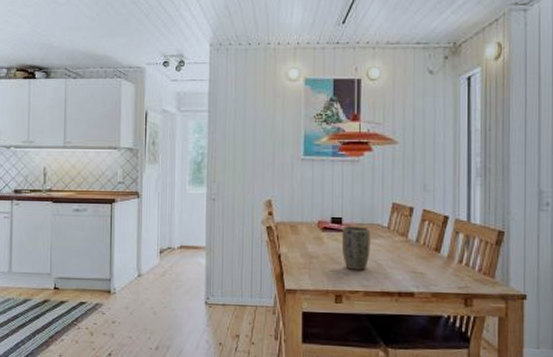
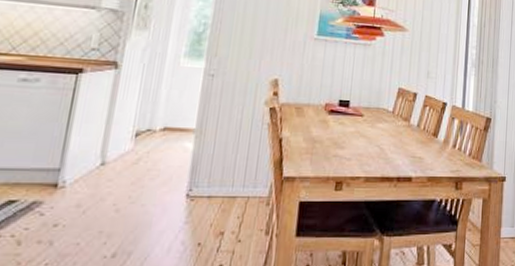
plant pot: present [341,226,371,270] -> none [346,109,376,155]

